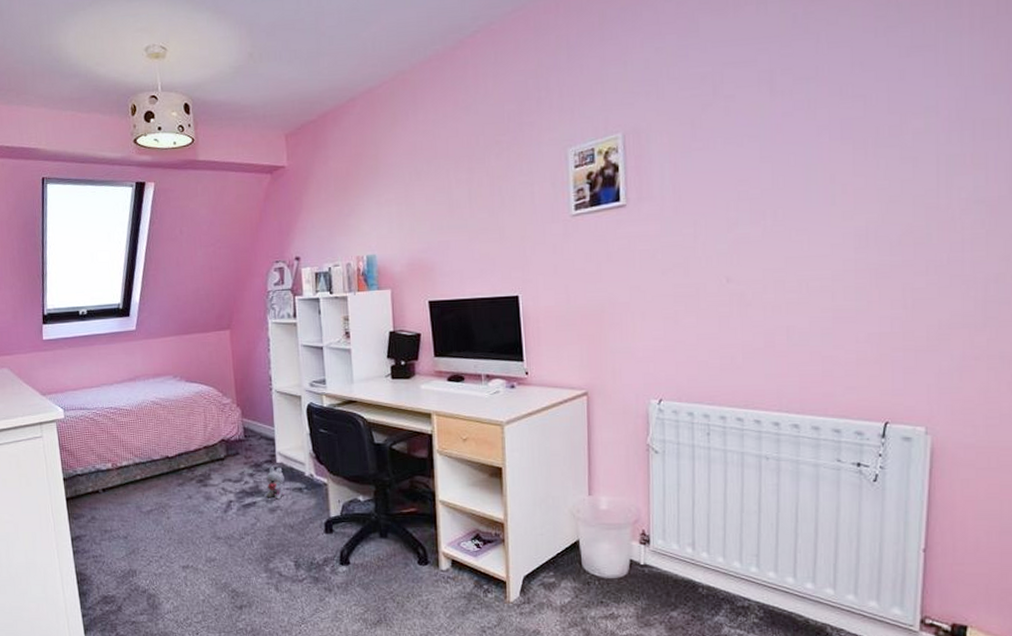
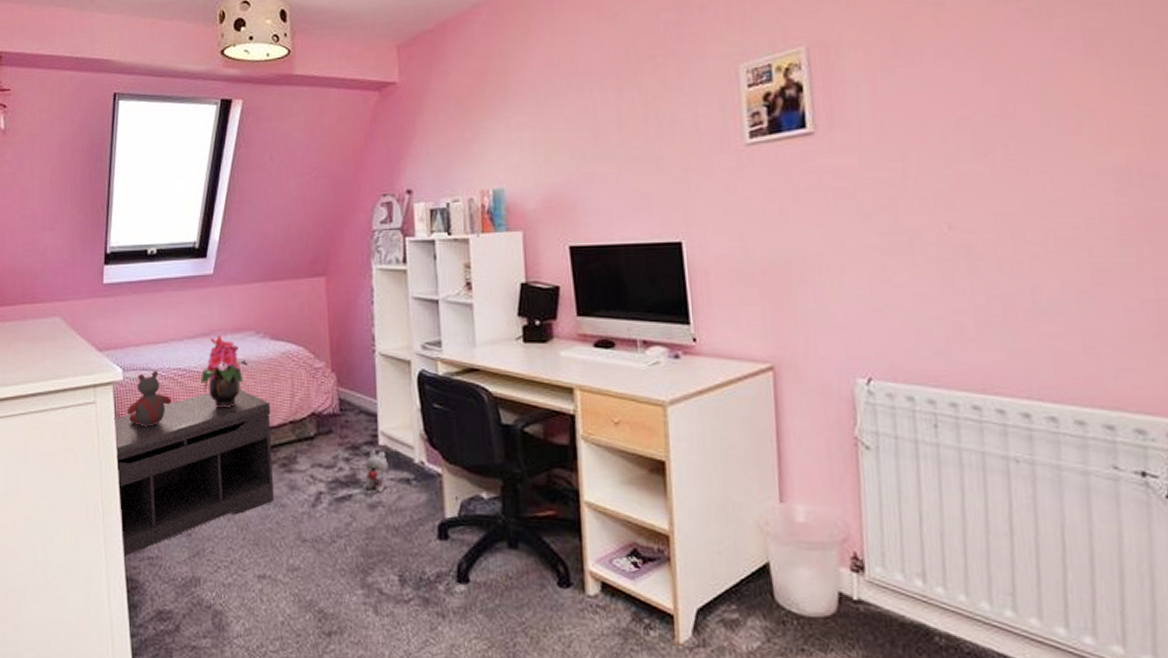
bench: none [58,422,194,556] -> present [113,389,275,556]
stuffed bear: none [69,410,106,455] -> present [126,371,172,427]
potted flower: none [129,380,169,438] -> present [201,335,249,408]

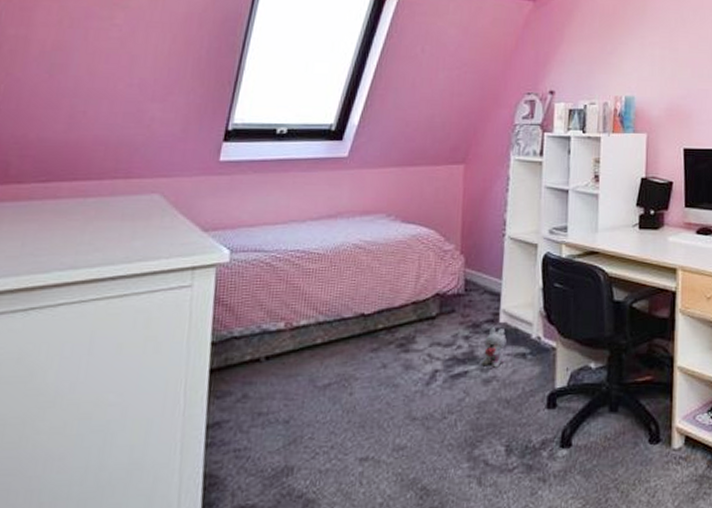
bench: present [113,389,275,556] -> none [205,271,394,451]
stuffed bear: present [126,371,172,427] -> none [229,252,285,311]
potted flower: present [201,335,249,408] -> none [320,217,375,290]

